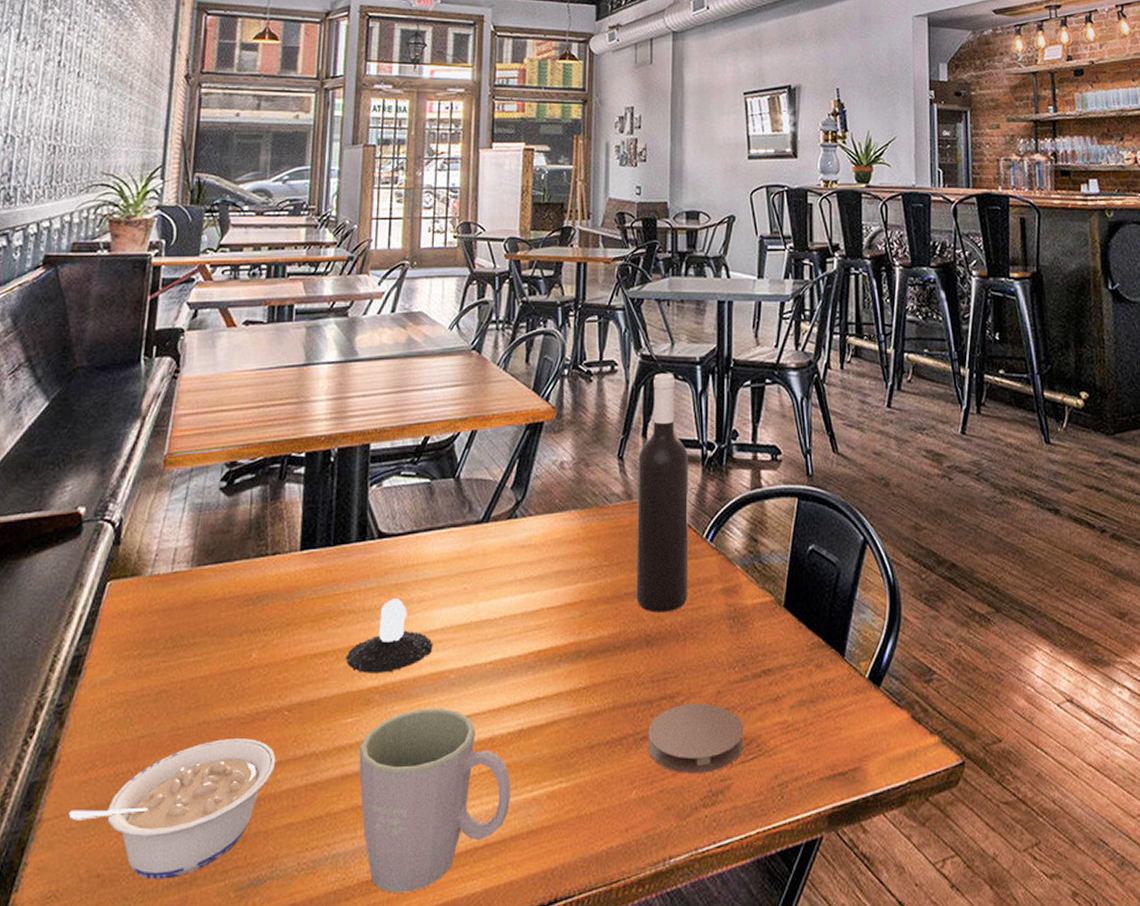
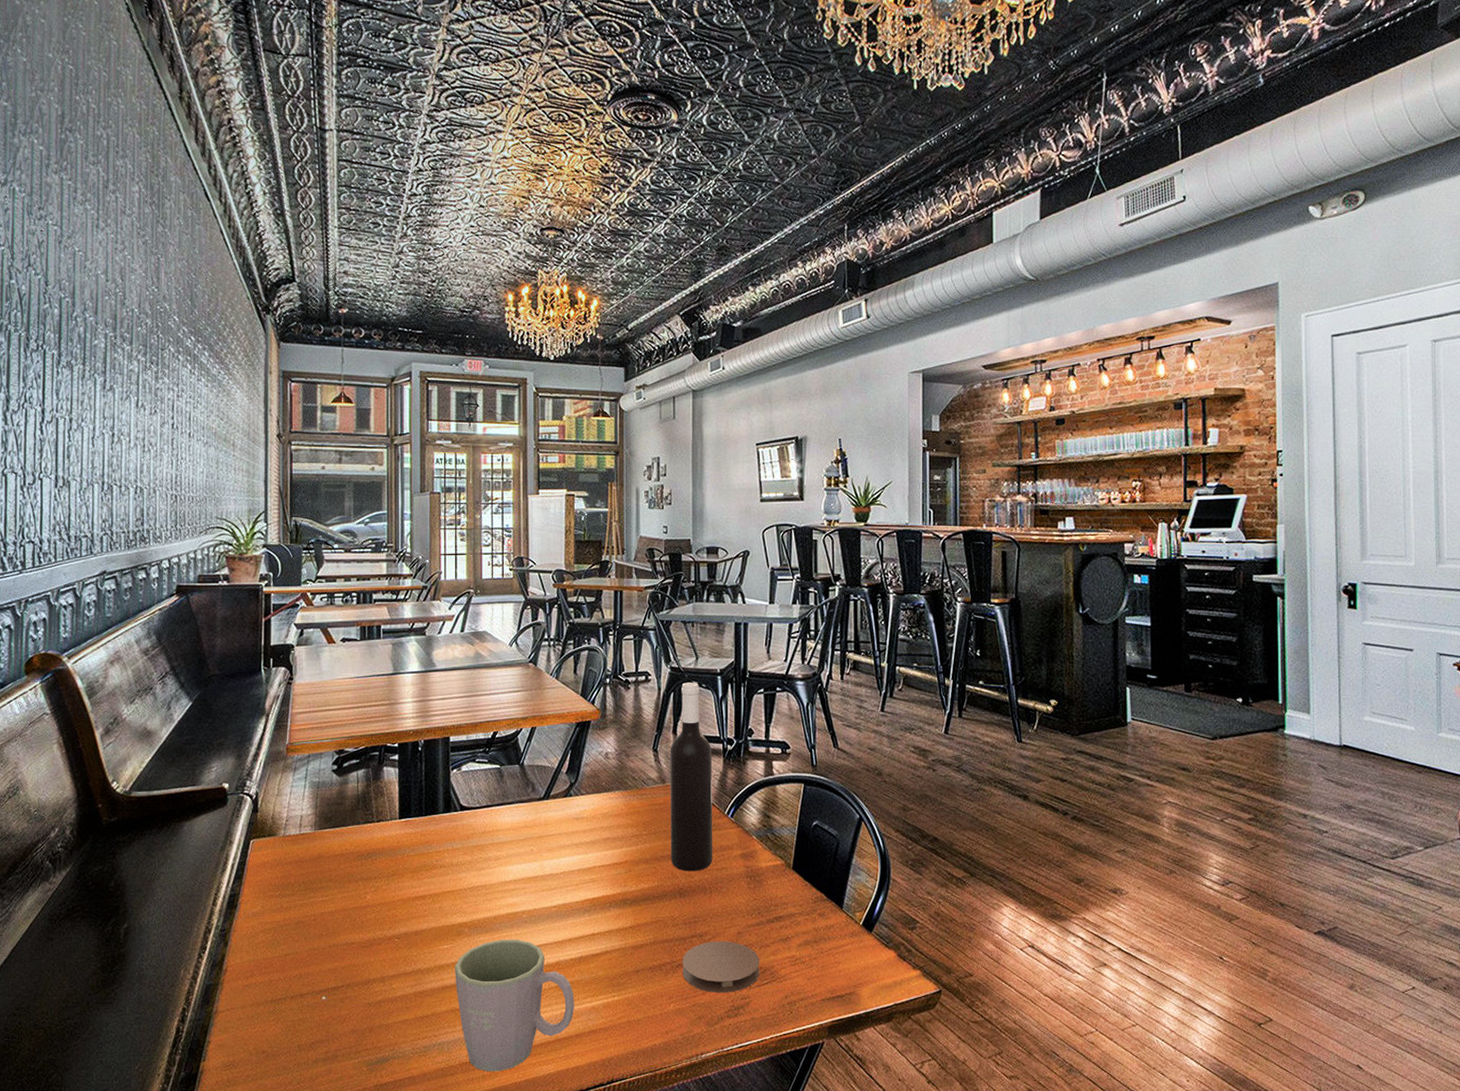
legume: present [68,738,276,880] -> none [237,958,391,1056]
candle: present [345,598,433,673] -> none [439,857,508,912]

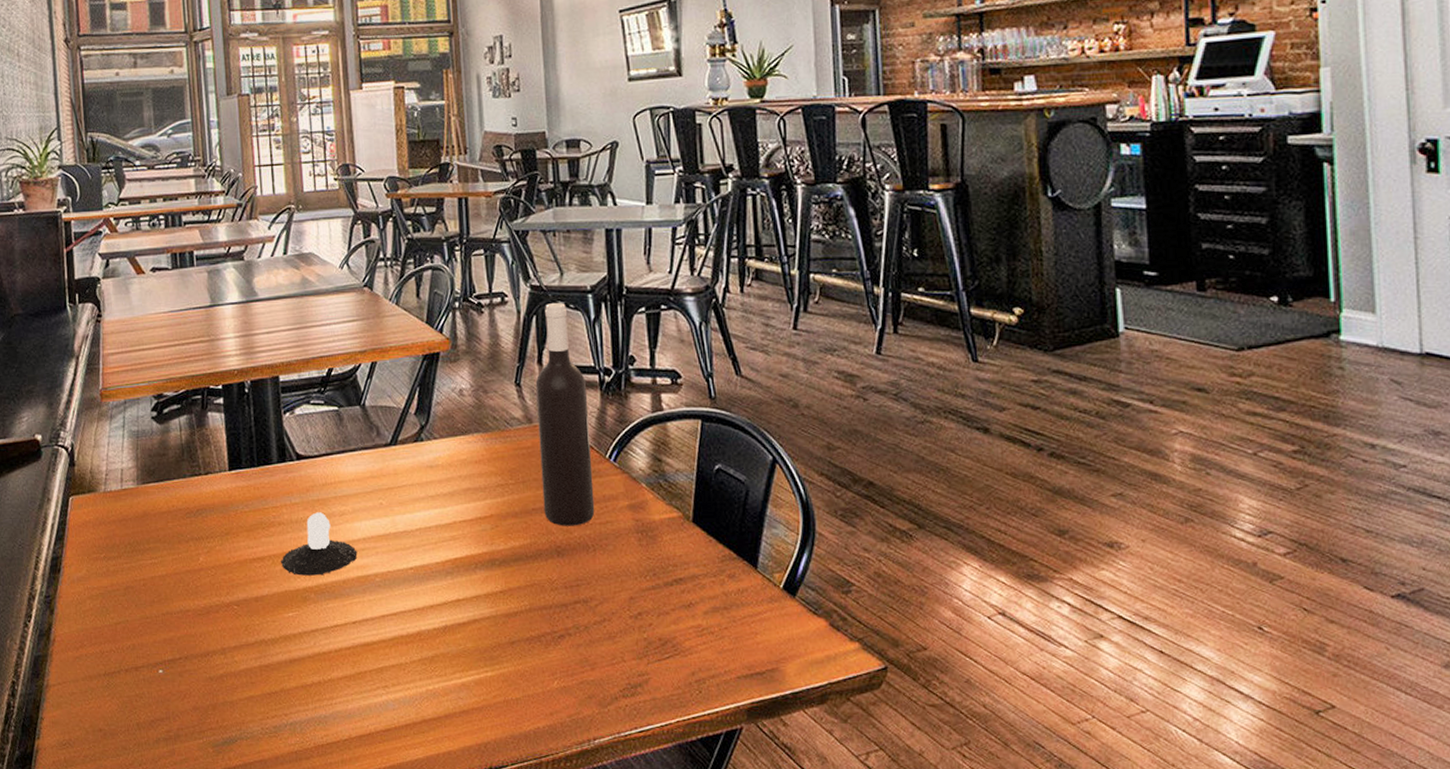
candle: none [439,857,508,912] -> present [280,512,358,576]
mug: present [455,939,574,1072] -> none [302,605,442,756]
coaster: present [682,941,760,994] -> none [564,607,660,669]

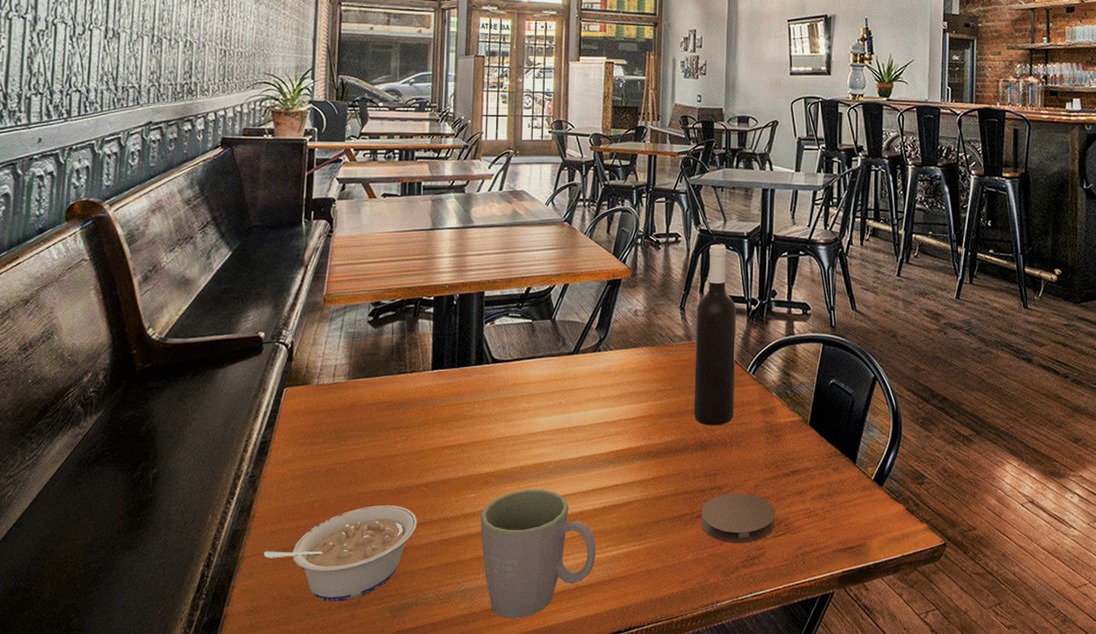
legume: none [69,627,232,735] -> present [263,505,418,602]
candle: present [280,512,358,576] -> none [468,408,536,462]
mug: none [302,605,442,756] -> present [480,489,596,618]
coaster: none [564,607,660,669] -> present [701,493,776,544]

